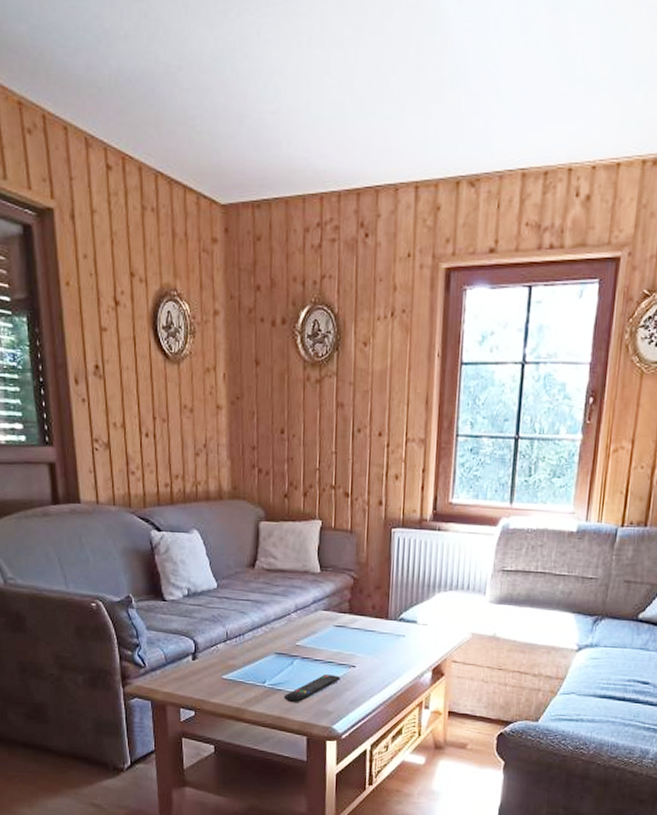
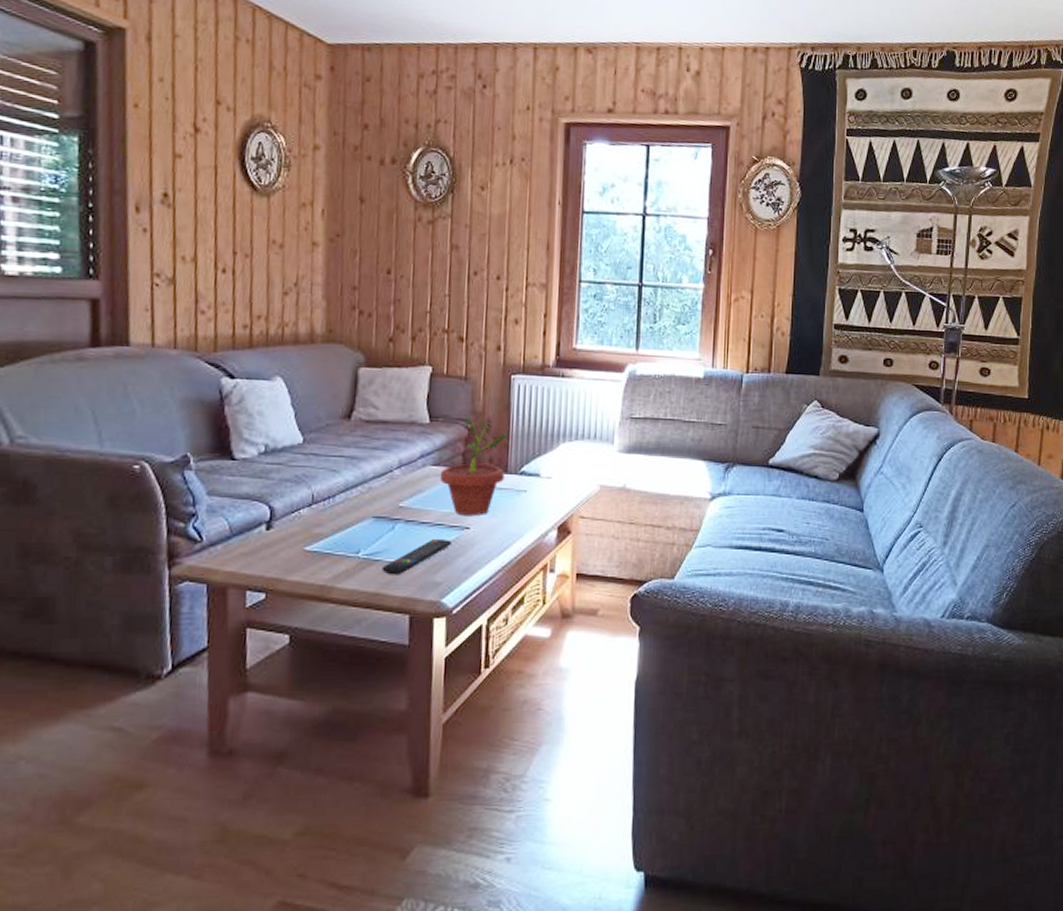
potted plant: none [330,564,389,656] -> present [440,413,508,515]

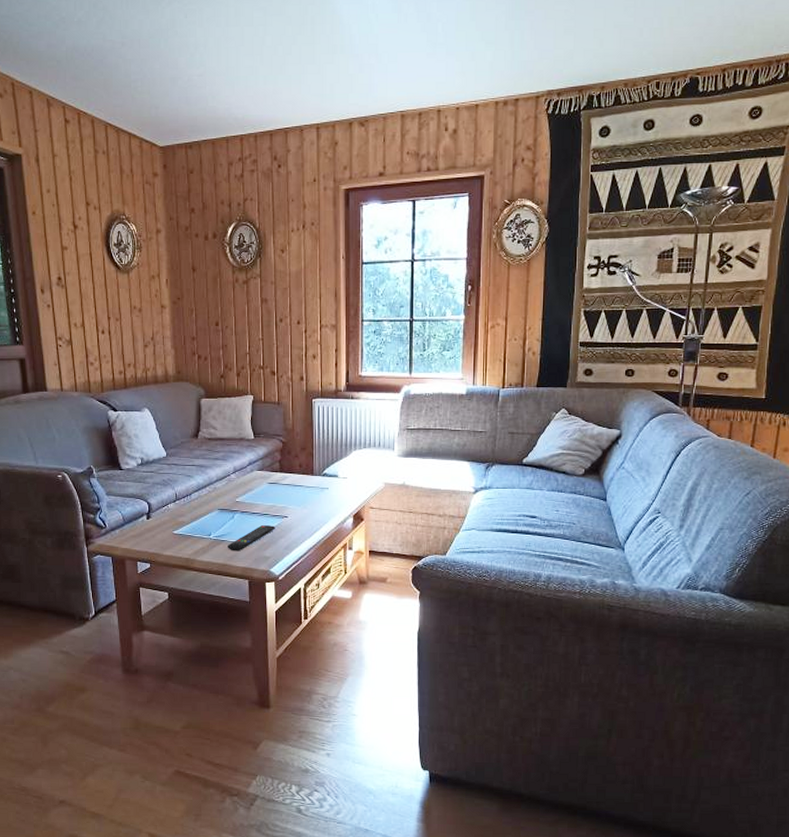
potted plant: present [440,413,508,515] -> none [264,430,312,507]

